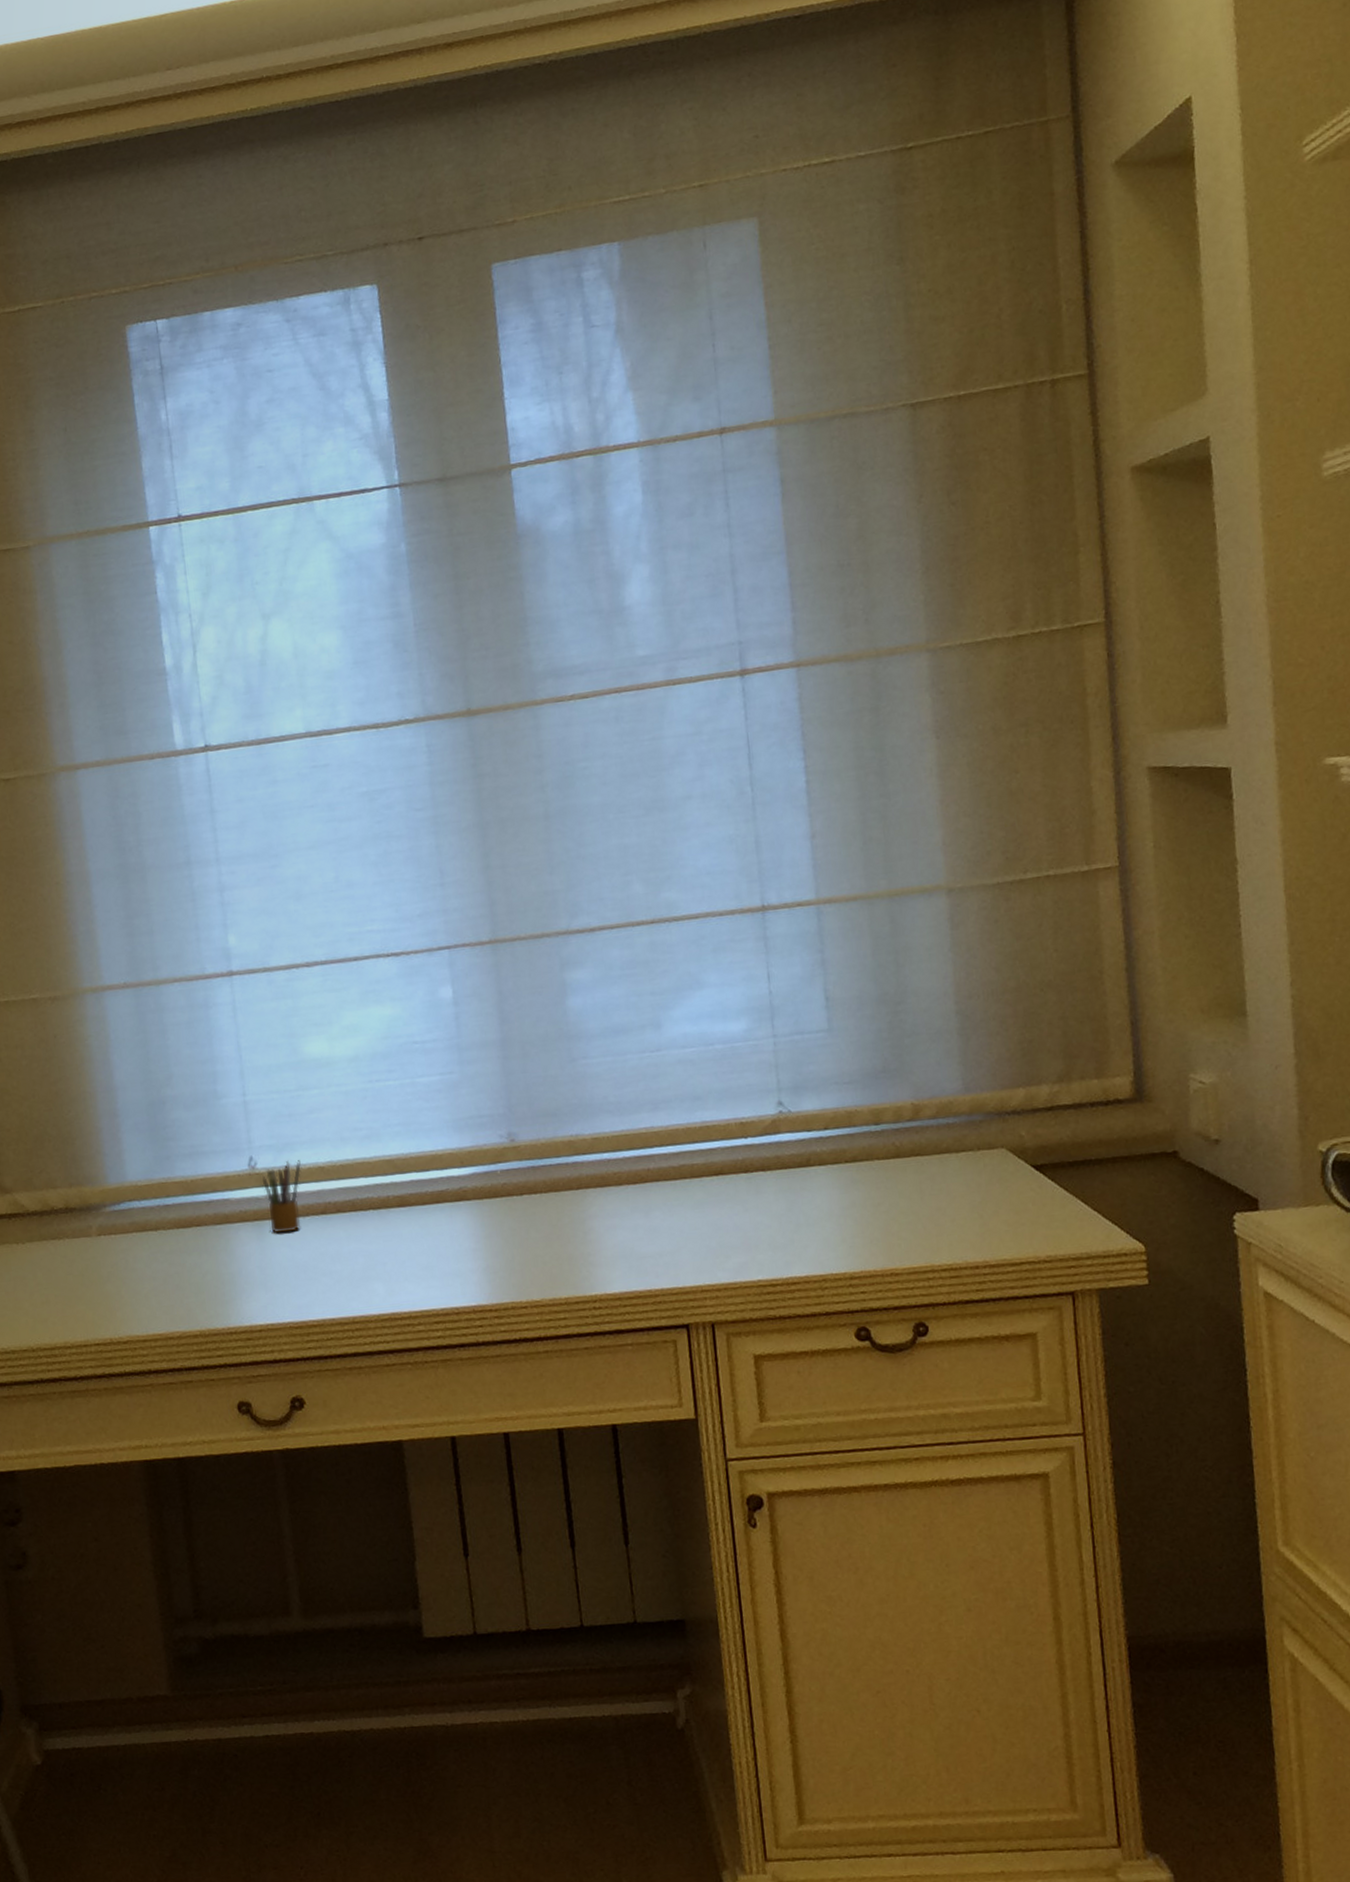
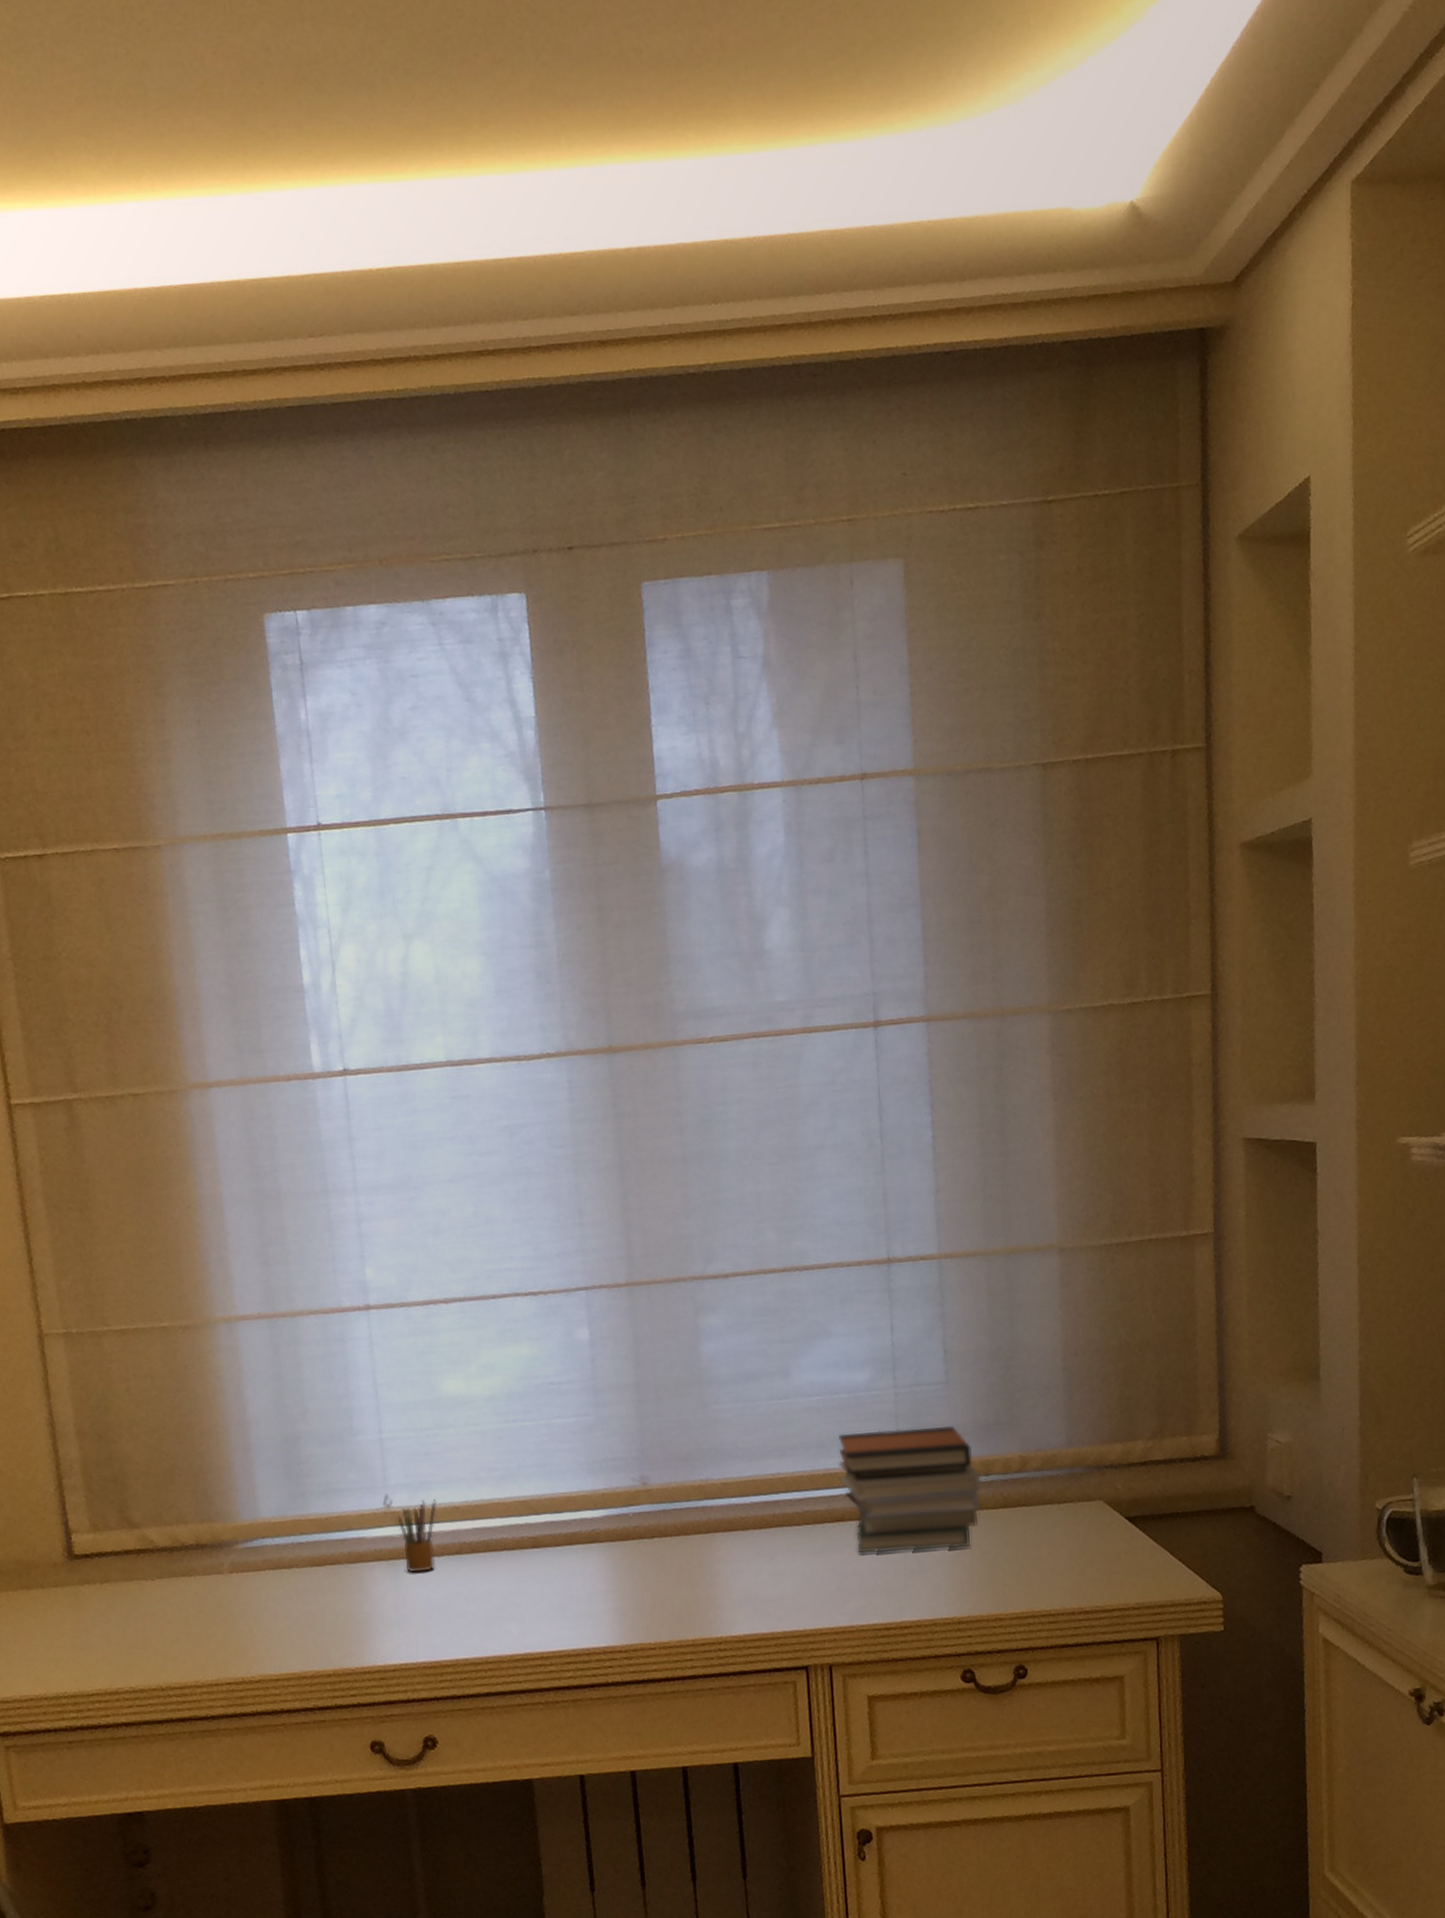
book stack: none [714,1074,871,1208] -> present [838,1425,981,1553]

